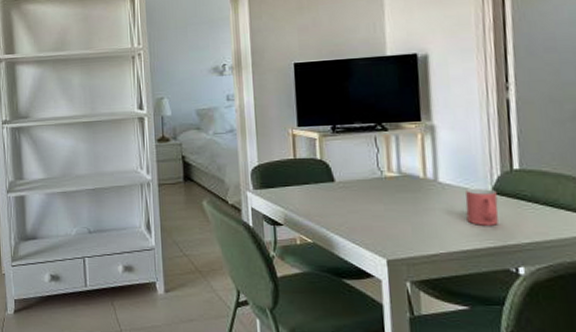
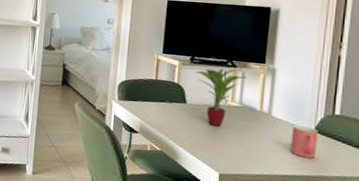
potted plant: none [340,131,402,204] -> present [195,68,247,127]

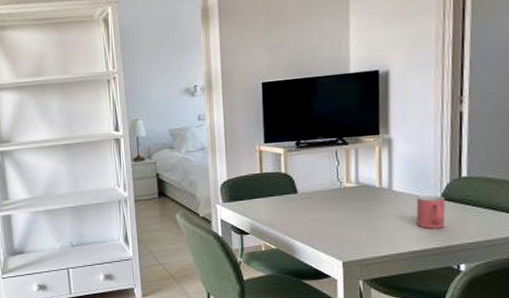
potted plant: present [195,68,247,127] -> none [303,145,361,212]

